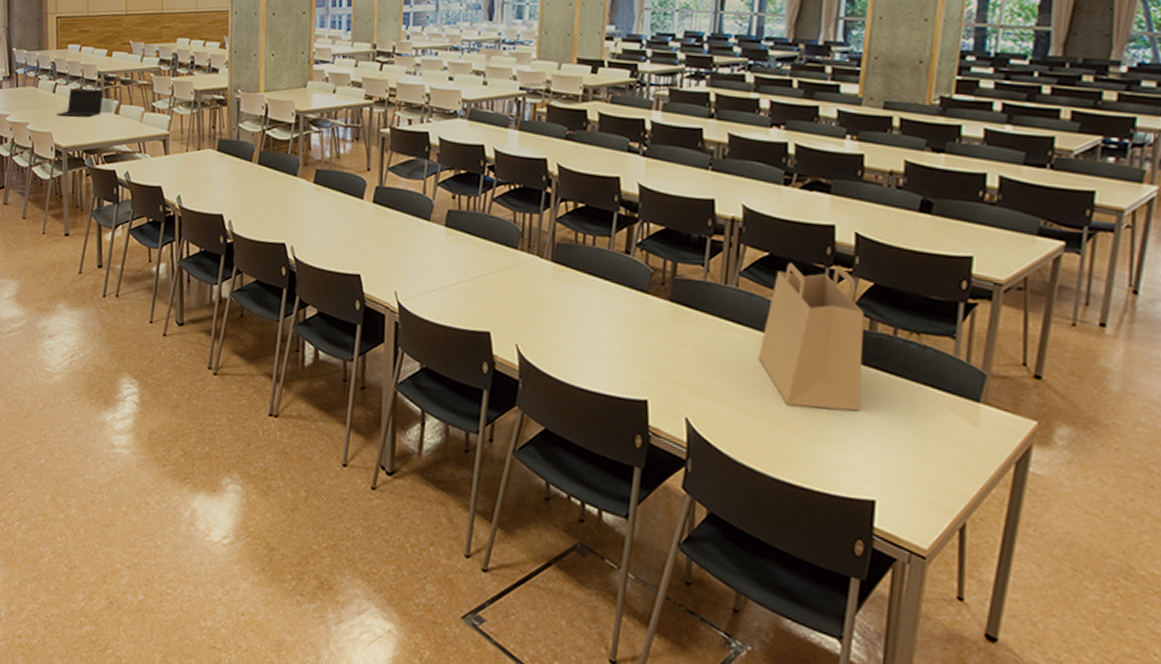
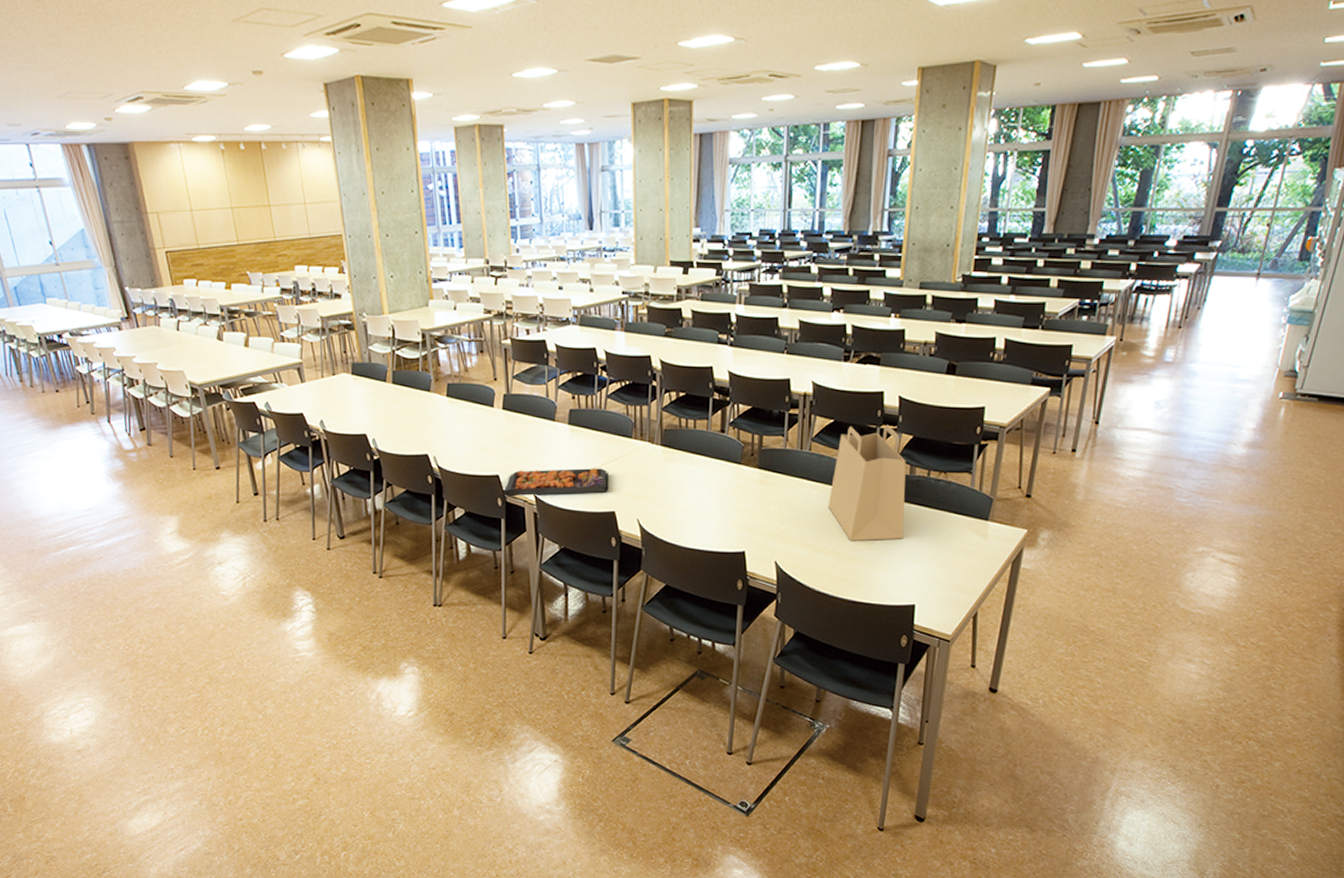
laptop: present [56,88,103,118] -> none [184,323,230,353]
food tray: none [364,271,486,309] -> present [505,468,609,496]

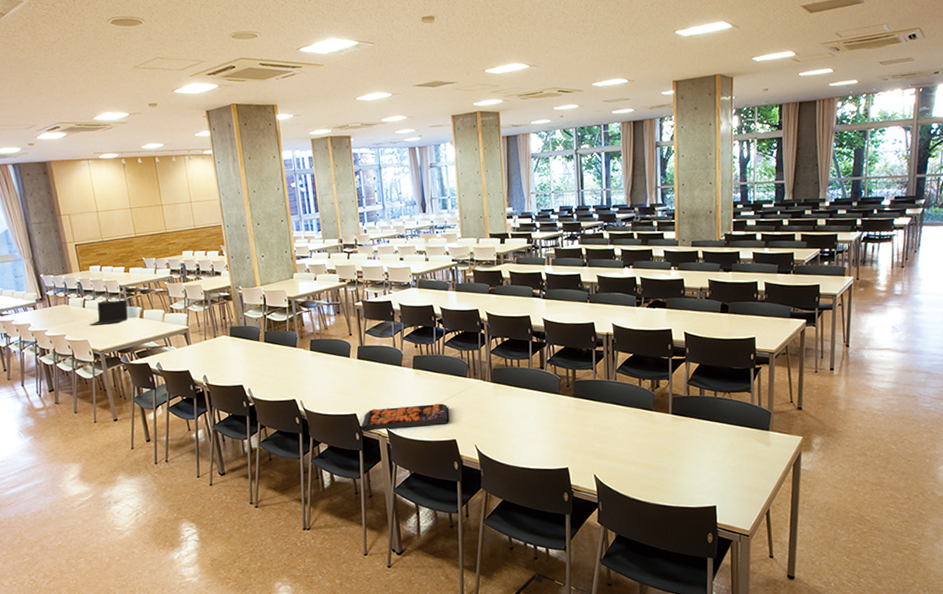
laptop: none [184,323,230,353] -> present [89,299,128,326]
shopping bag: present [828,424,906,541] -> none [634,355,700,454]

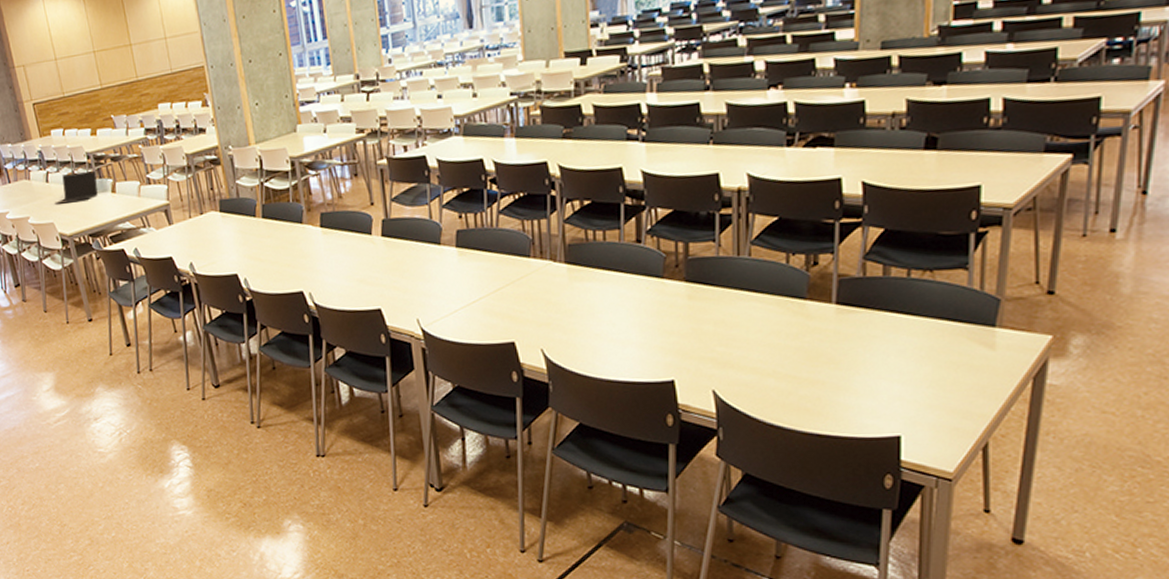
food tray: present [361,403,449,431] -> none [388,293,506,331]

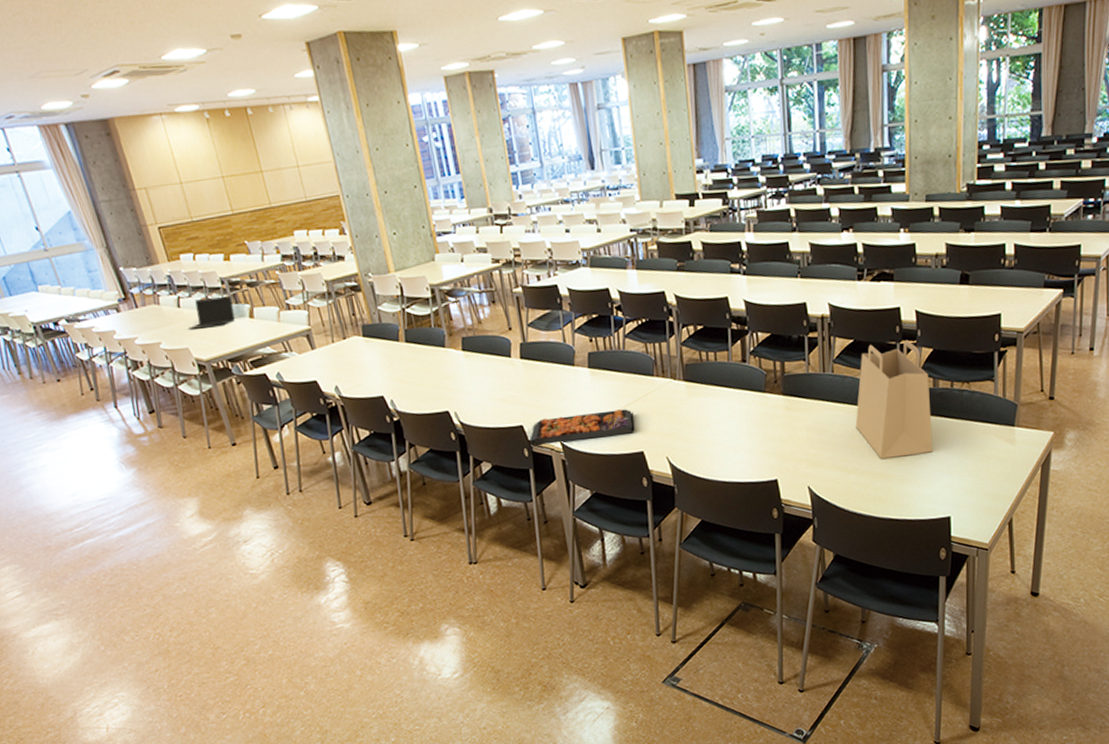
food tray: none [388,293,506,331] -> present [530,409,635,446]
shopping bag: none [776,217,880,361] -> present [855,339,933,459]

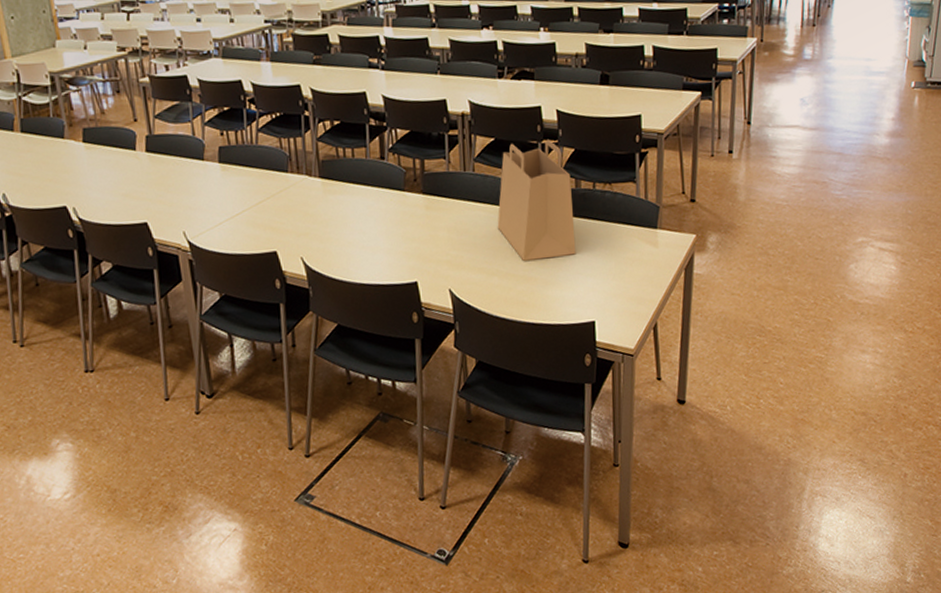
food tray: present [530,409,635,446] -> none [155,206,268,244]

